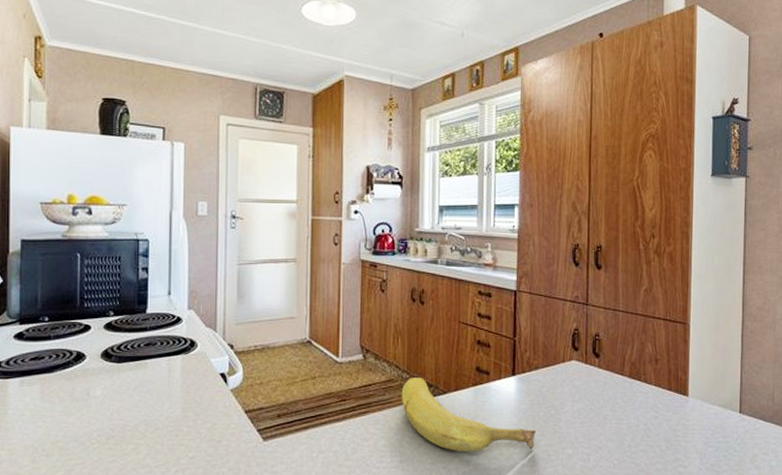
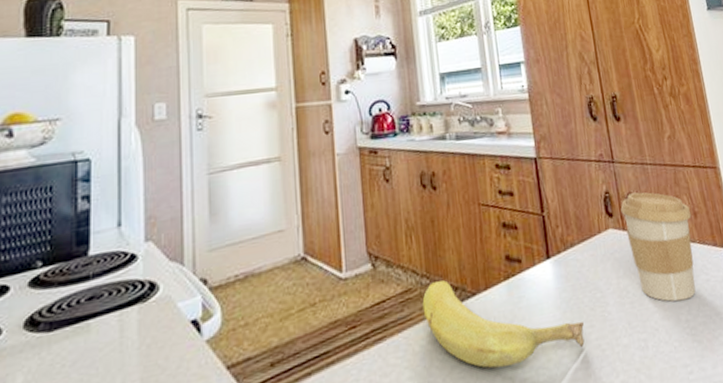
coffee cup: none [586,334,653,429] -> present [620,192,696,302]

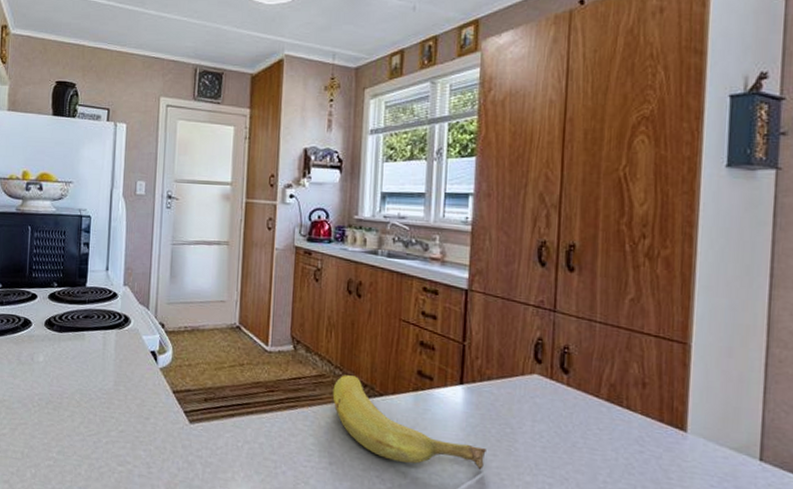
coffee cup: present [620,192,696,302] -> none [552,346,639,463]

